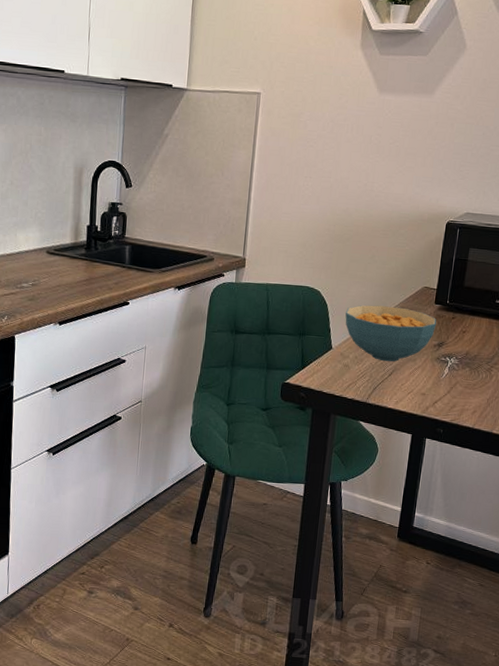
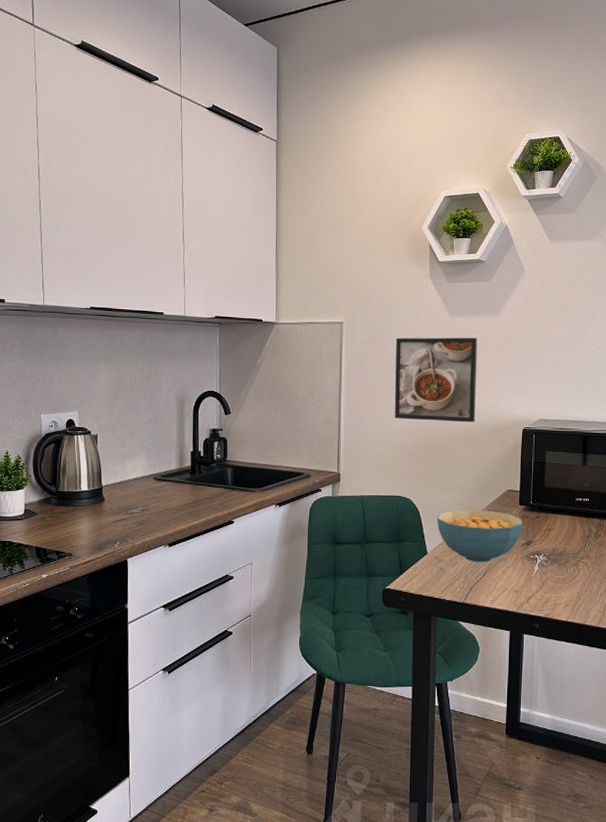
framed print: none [308,113,407,212] -> present [394,337,478,423]

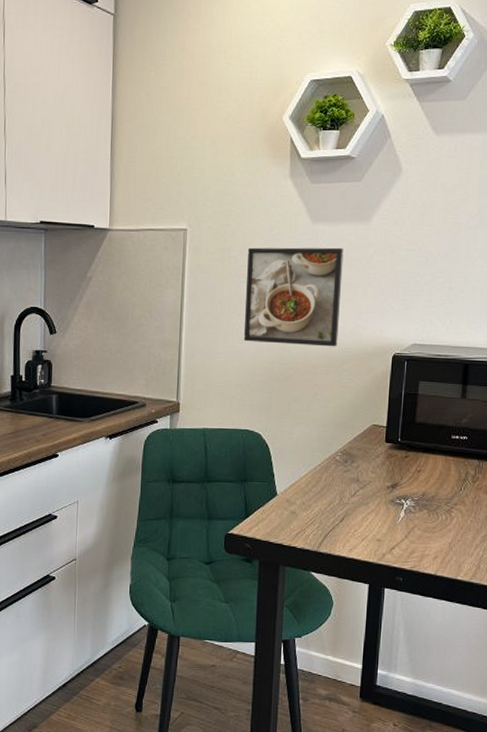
cereal bowl: present [437,510,523,563] -> none [289,446,389,507]

